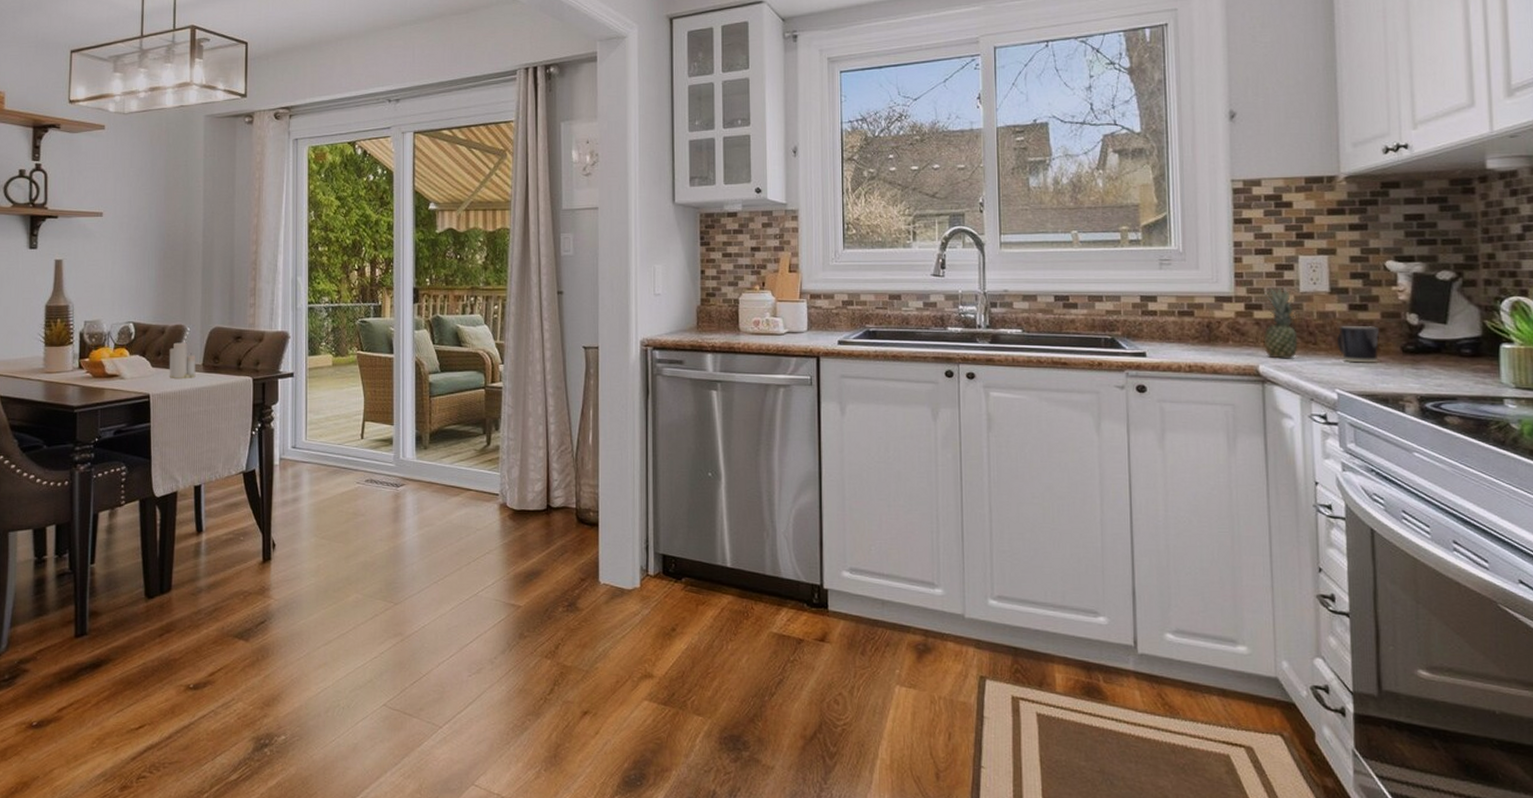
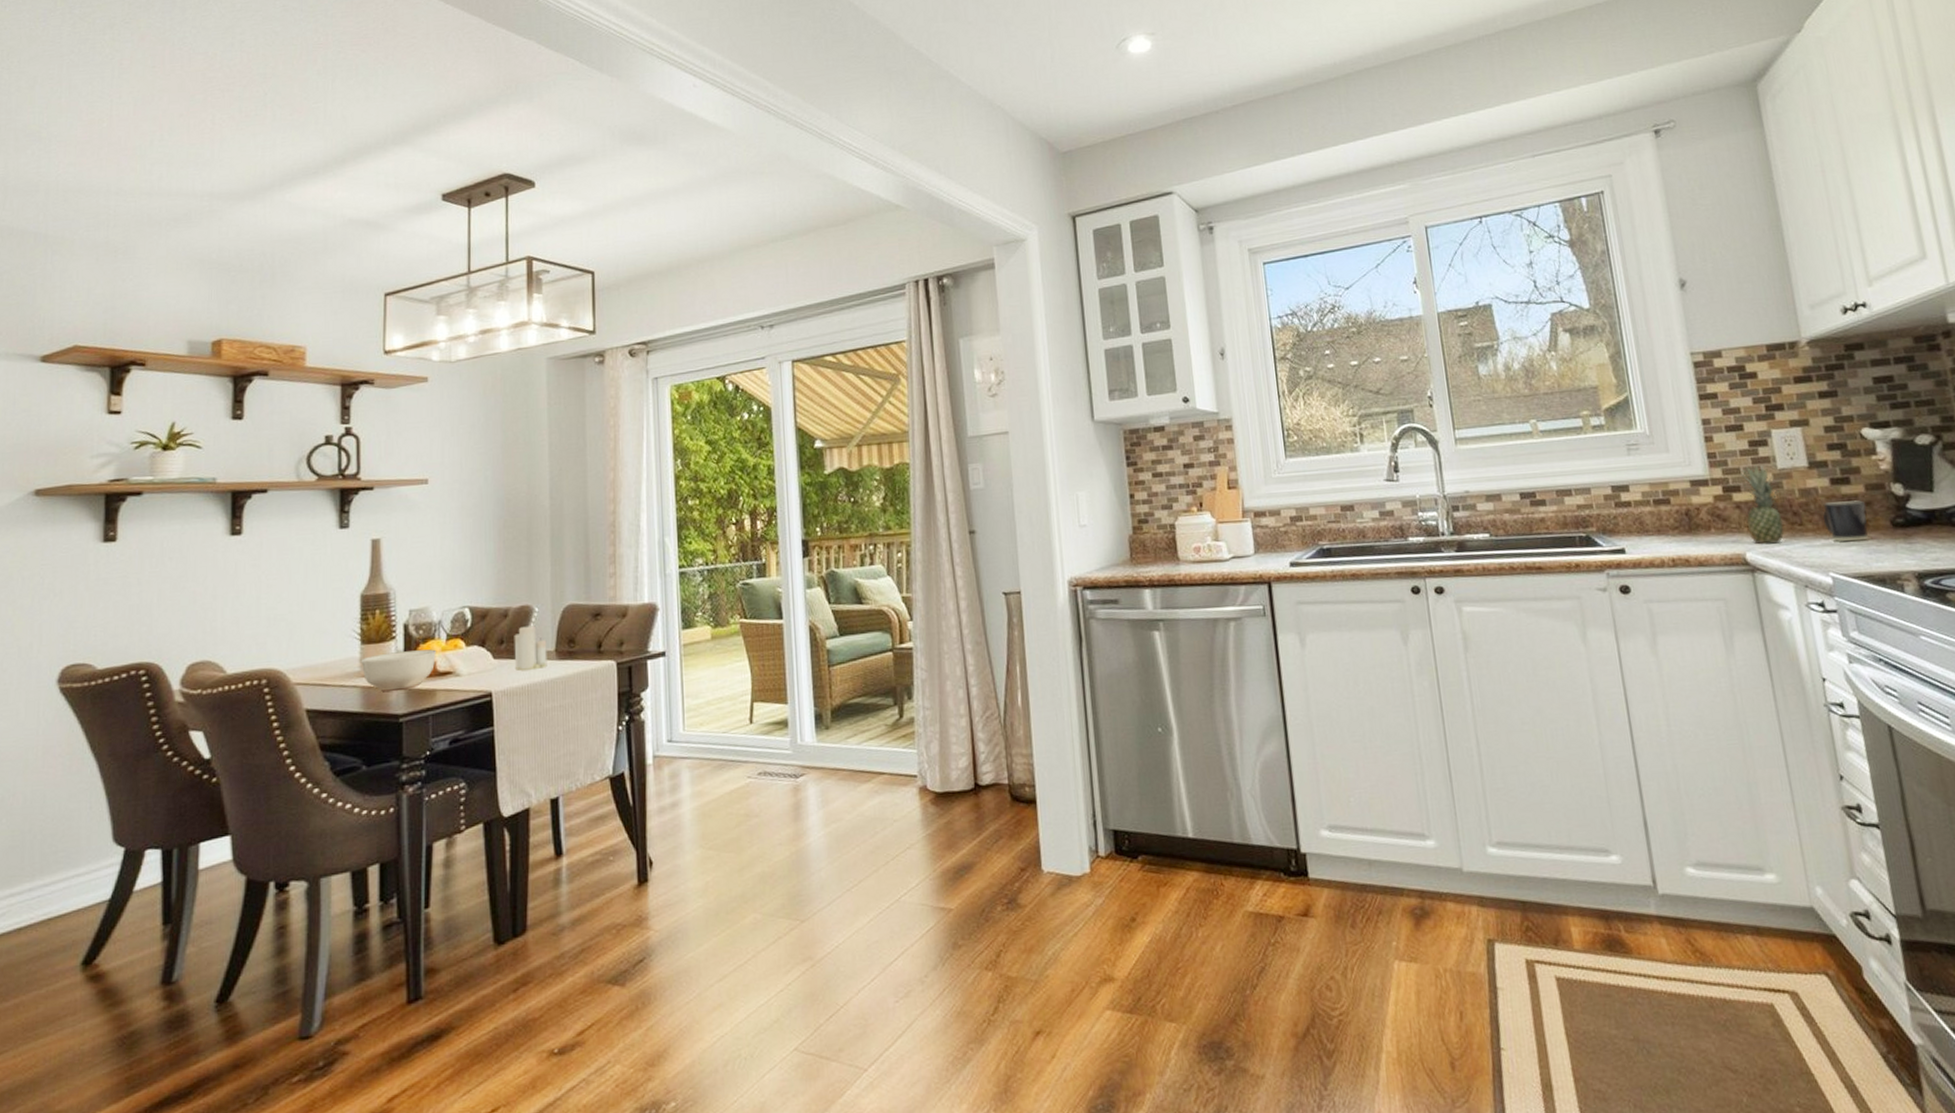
bowl: none [44,355,105,387] -> present [361,649,436,692]

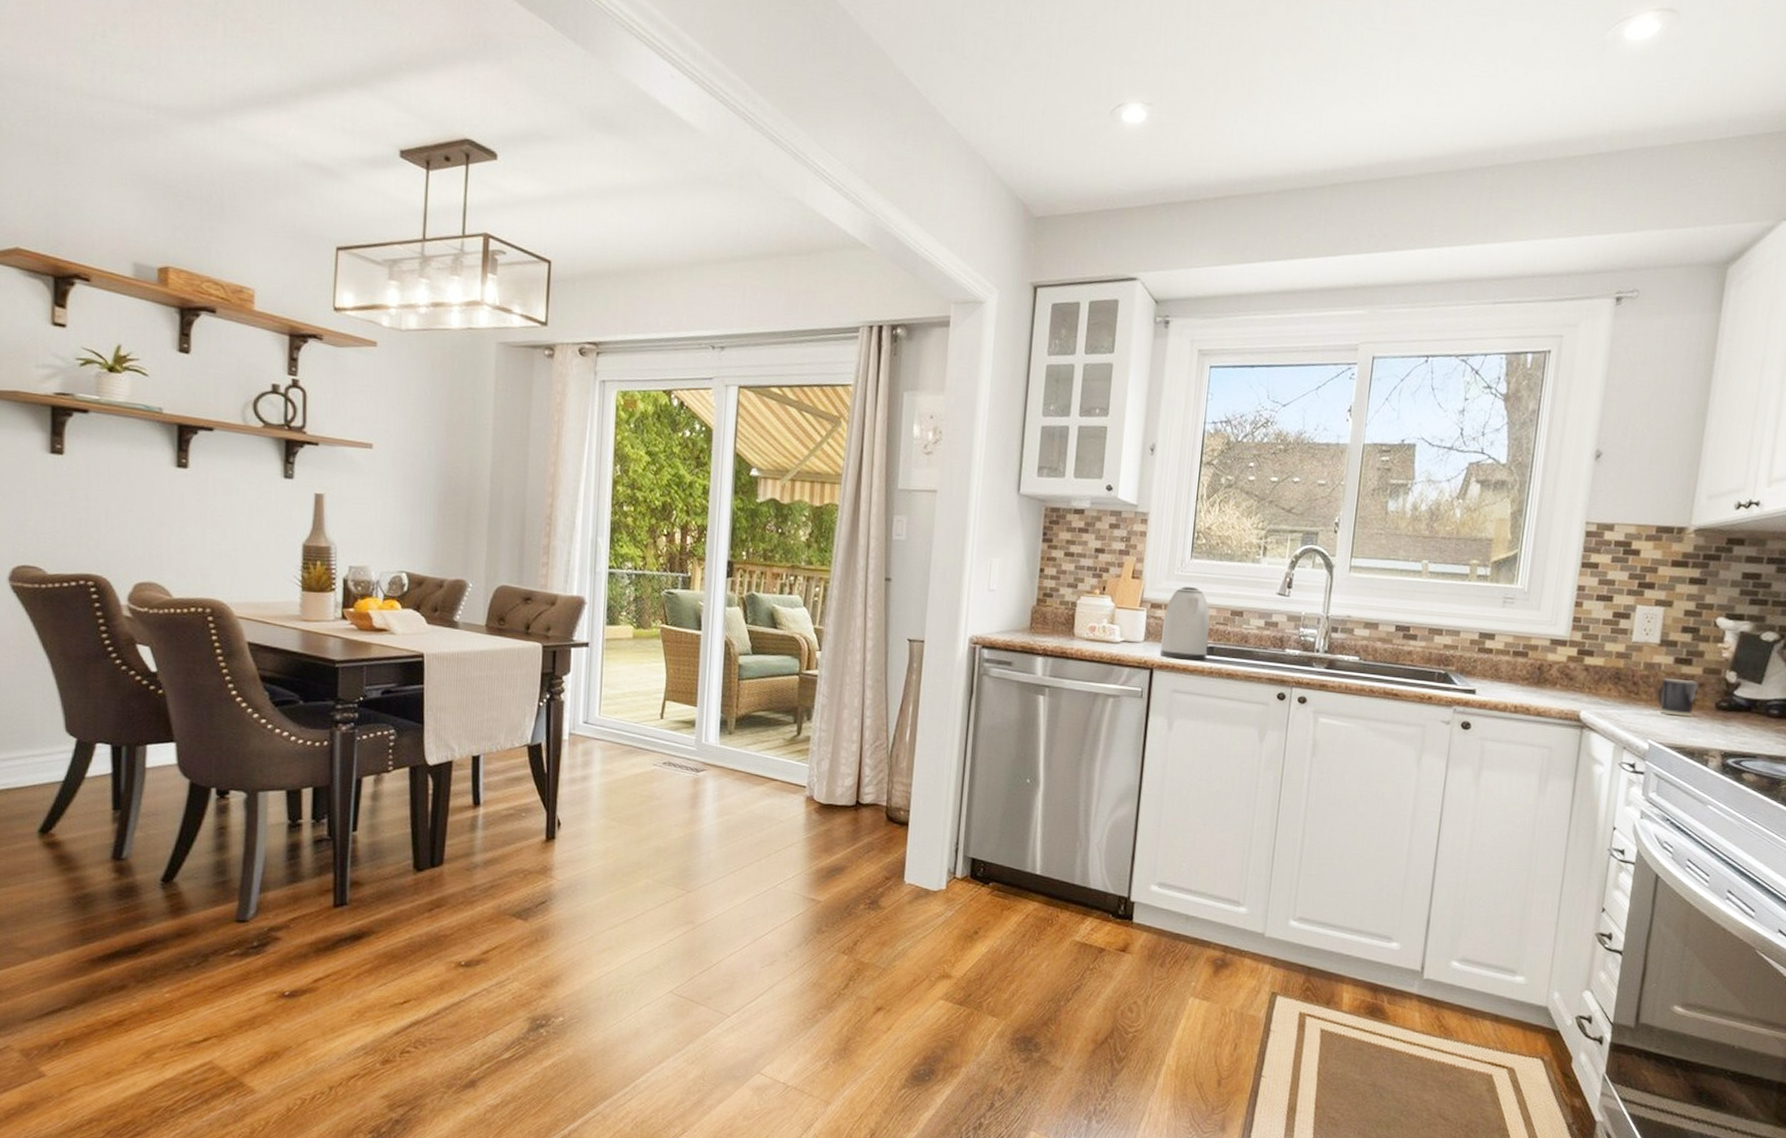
bowl: present [361,649,436,692] -> none [301,602,373,639]
candle: present [514,625,547,672] -> none [446,597,478,641]
kettle: none [1270,488,1326,569] -> present [1159,587,1211,662]
fruit: present [1737,464,1784,544] -> none [1589,634,1628,707]

